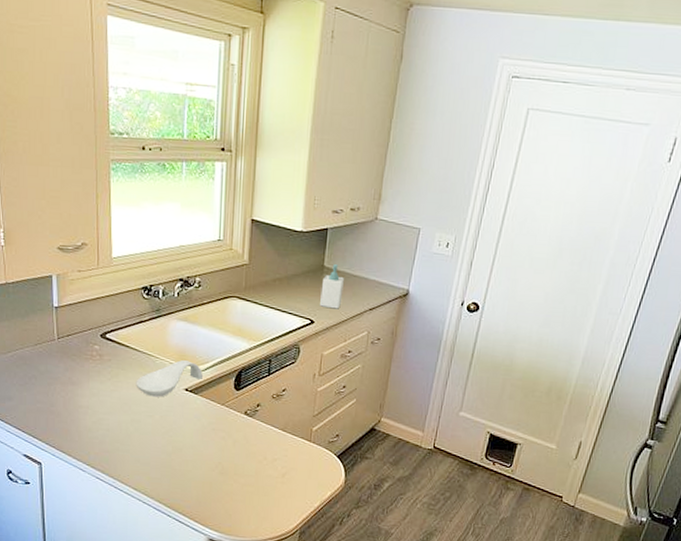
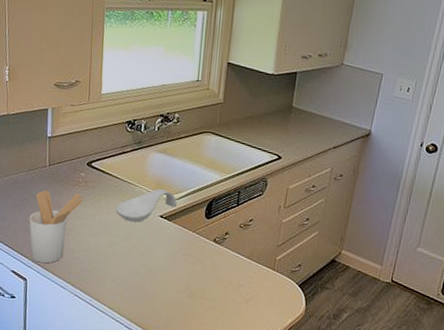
utensil holder: none [39,365,99,446] -> present [29,190,83,264]
soap bottle: present [320,264,344,309] -> none [287,105,310,147]

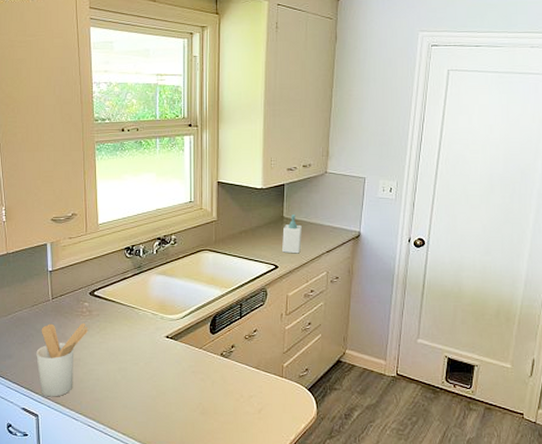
spoon rest: present [115,188,177,223] -> none [122,309,181,346]
soap bottle: none [287,105,310,147] -> present [282,215,302,254]

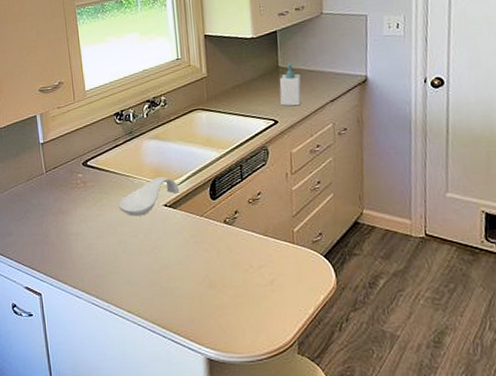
utensil holder: present [36,323,89,397] -> none [34,196,85,275]
spoon rest: none [122,309,181,346] -> present [118,176,179,217]

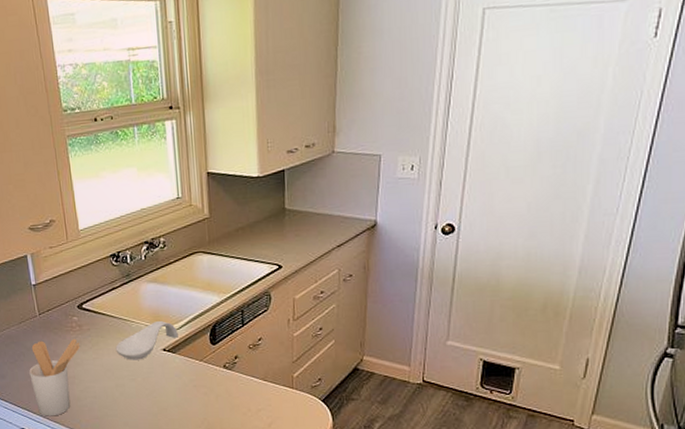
utensil holder: none [34,196,85,275] -> present [29,339,81,417]
soap bottle: present [279,63,302,106] -> none [285,205,308,251]

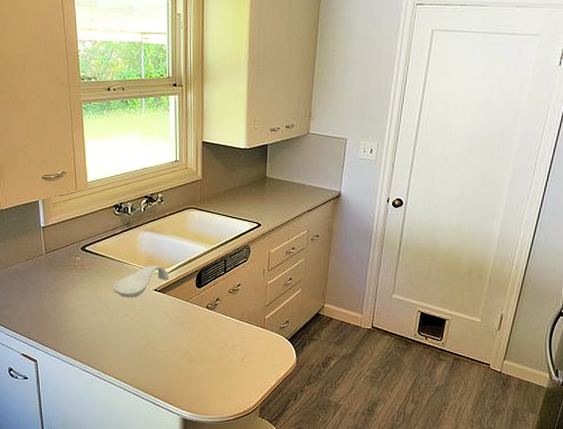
utensil holder: present [29,339,81,417] -> none [33,276,81,344]

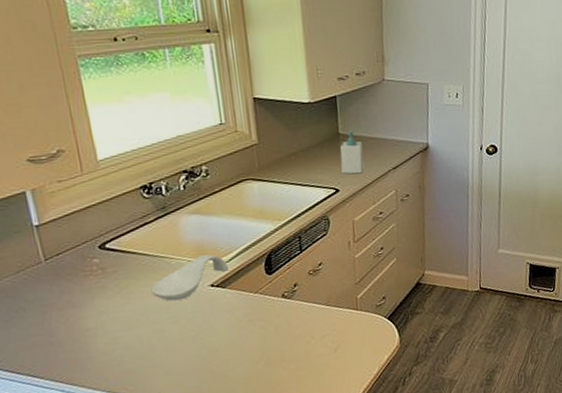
soap bottle: none [265,175,284,213] -> present [340,130,364,174]

